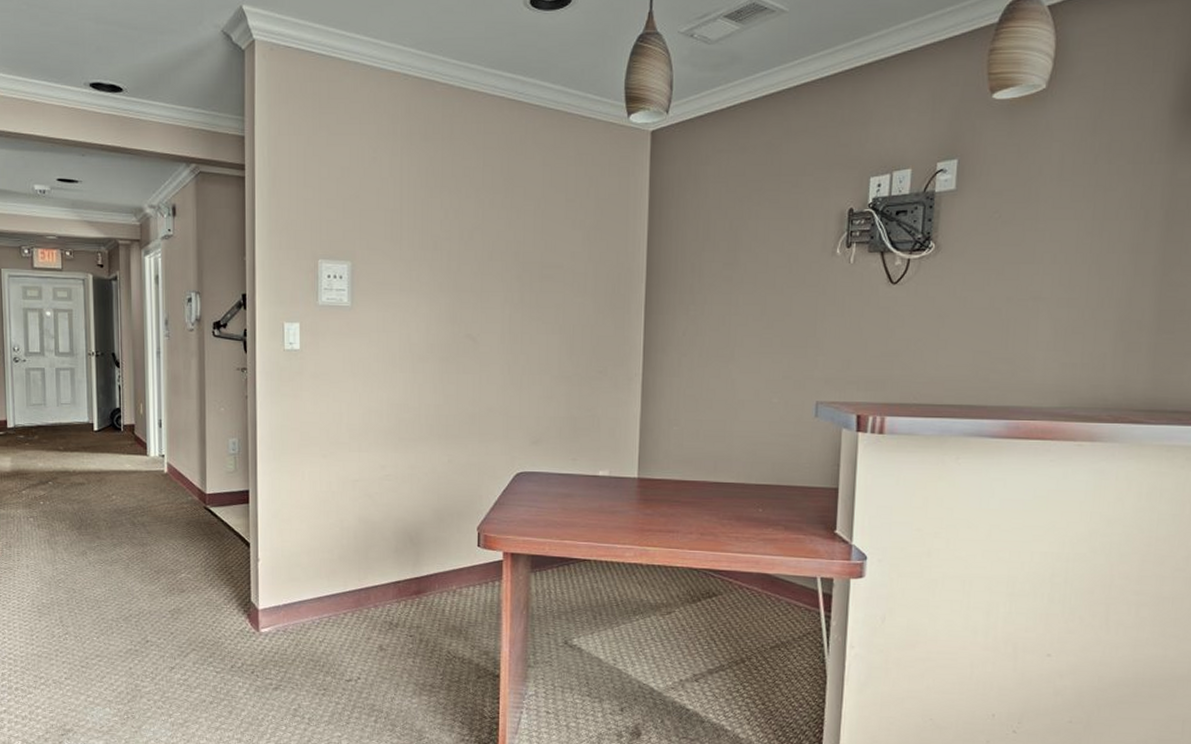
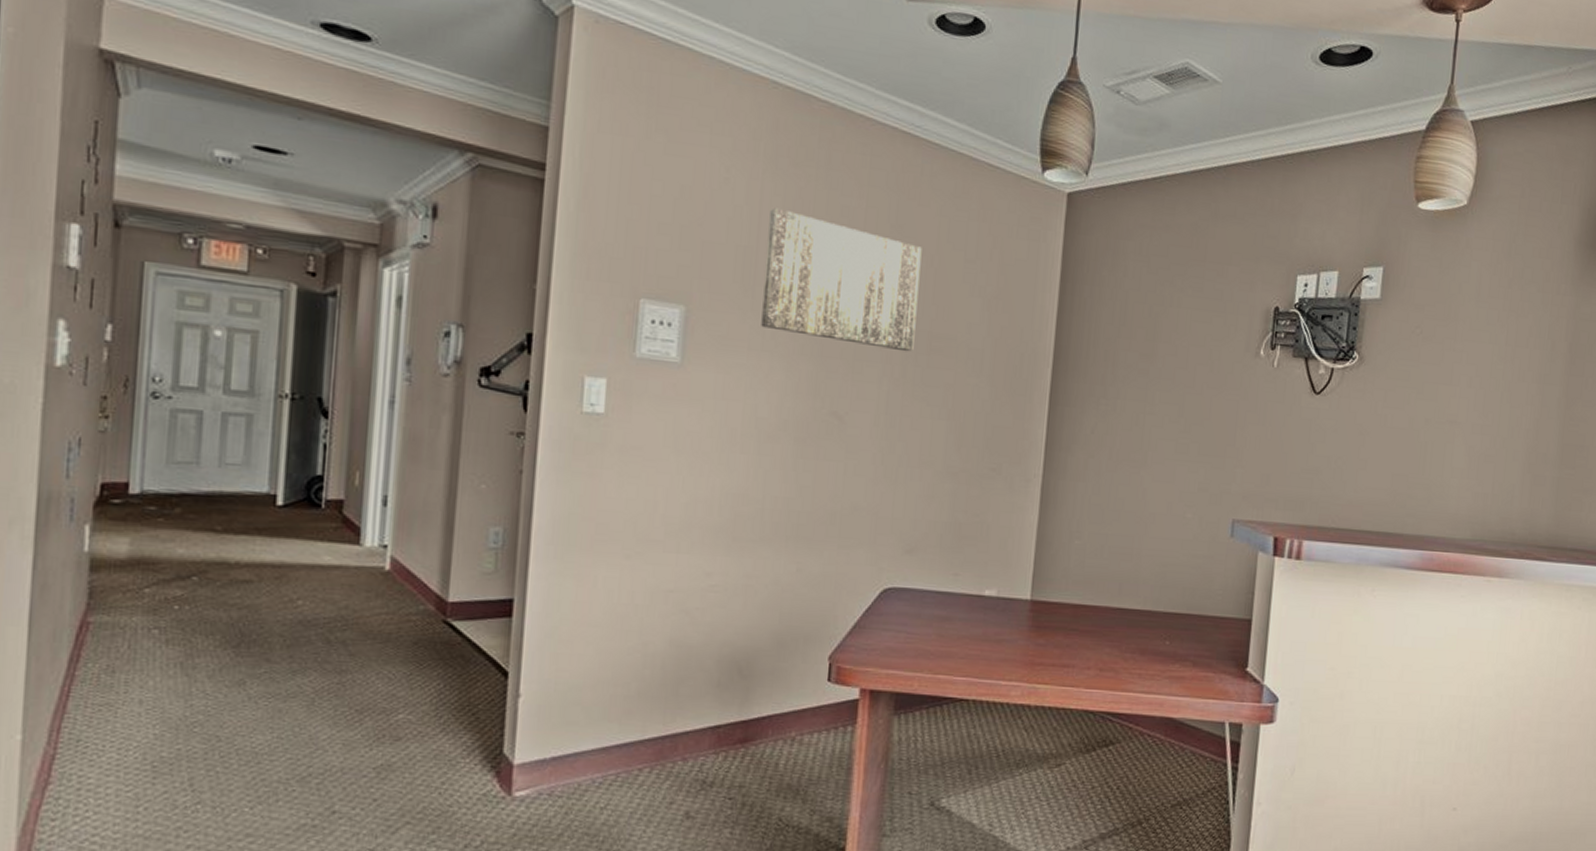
wall art: none [408,176,530,281] -> present [761,208,922,352]

